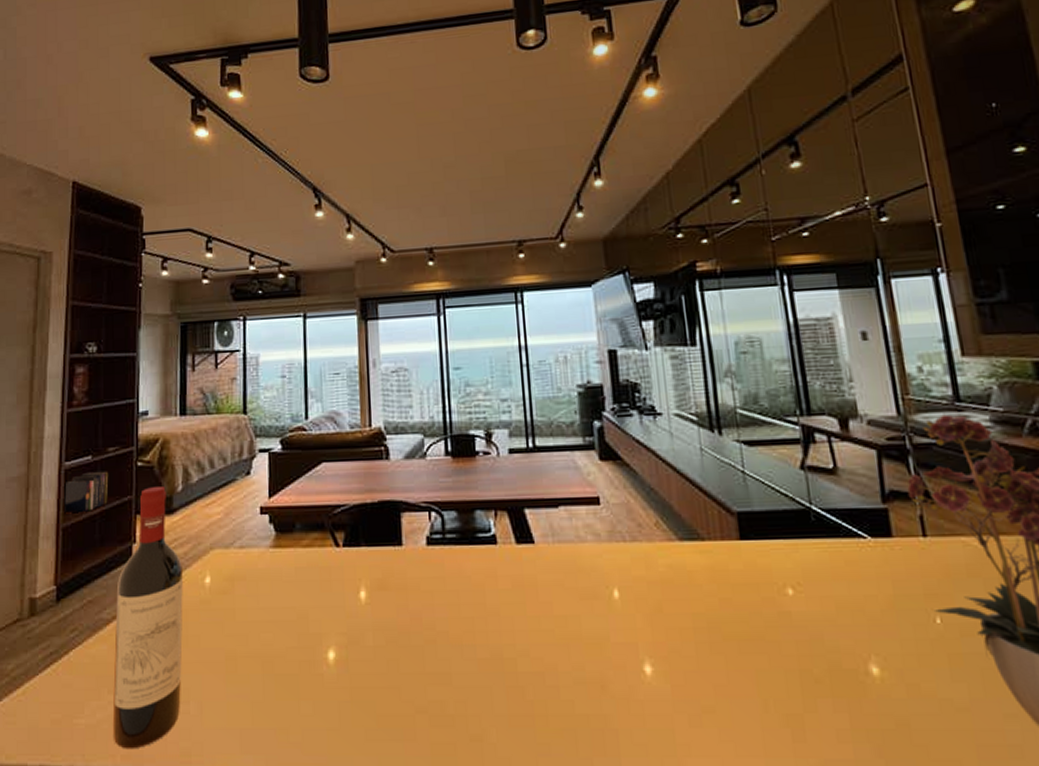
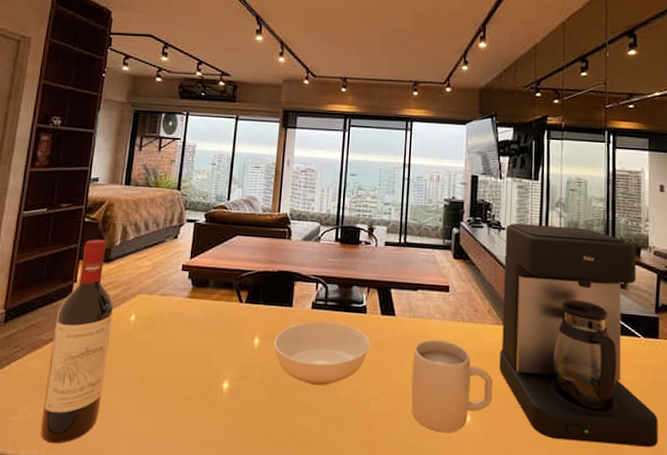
books: present [64,472,109,512] -> none [19,222,60,253]
bowl: none [384,559,508,645] -> present [273,321,371,386]
mug: none [565,569,678,692] -> present [411,339,493,433]
coffee maker: none [662,400,914,688] -> present [499,223,658,447]

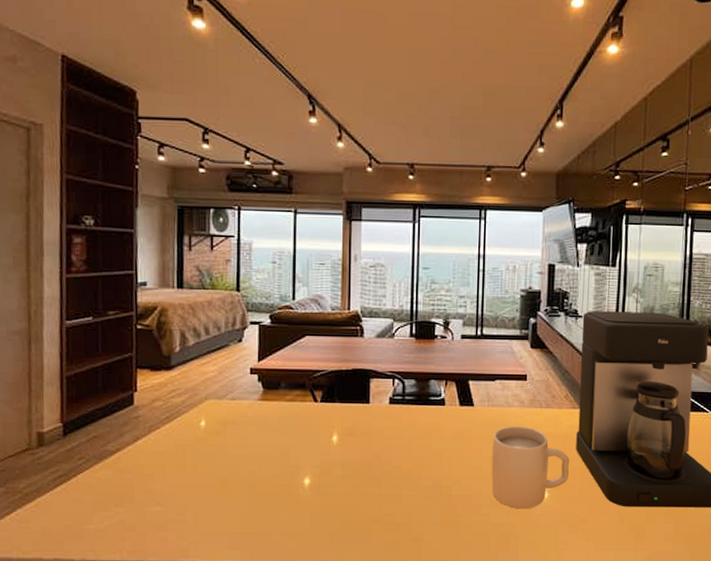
wine bottle: present [40,239,113,444] -> none [118,347,181,547]
bowl: present [273,321,371,386] -> none [352,415,450,475]

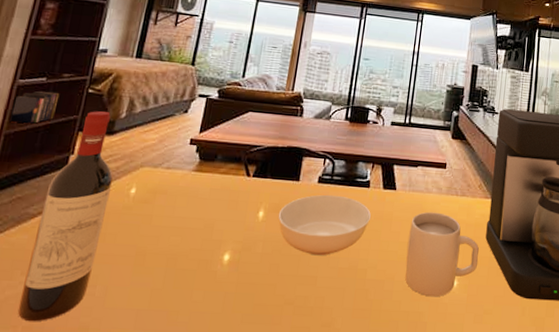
books: none [67,332,110,364] -> present [10,91,60,124]
wine bottle: none [118,347,181,547] -> present [17,111,113,322]
bowl: none [352,415,450,475] -> present [278,194,372,256]

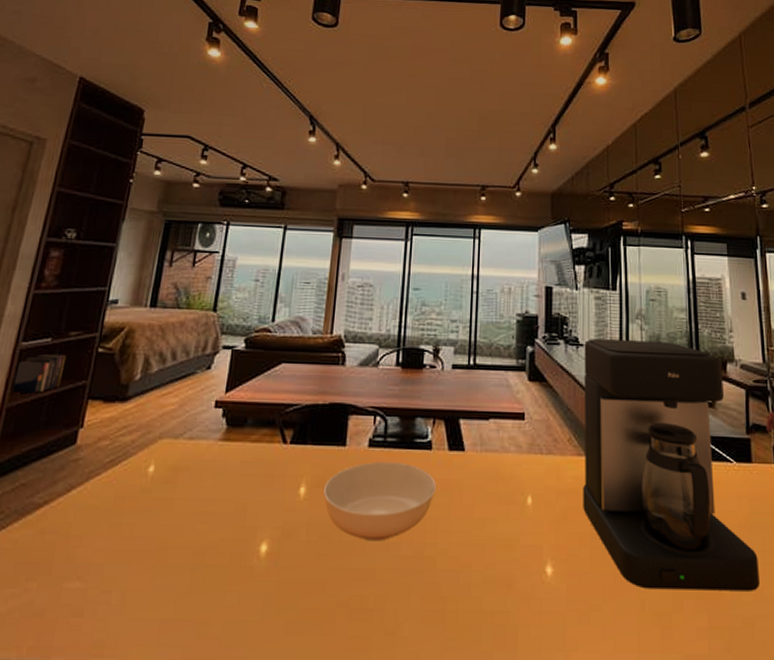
wine bottle: present [17,111,113,322] -> none [22,374,128,641]
mug: present [405,212,479,297] -> none [483,477,577,591]

